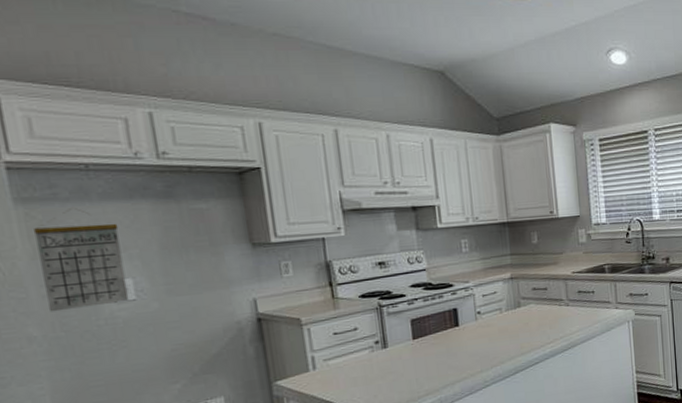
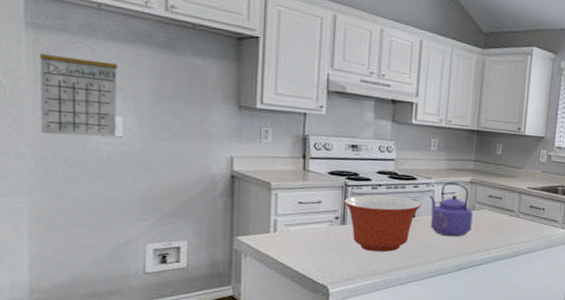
mixing bowl: none [381,307,464,371] -> present [344,195,422,252]
kettle: none [469,281,521,341] -> present [429,182,473,237]

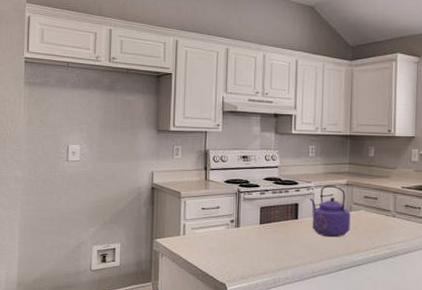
calendar: present [40,42,118,137] -> none [29,92,78,162]
mixing bowl: present [344,195,422,252] -> none [238,200,303,253]

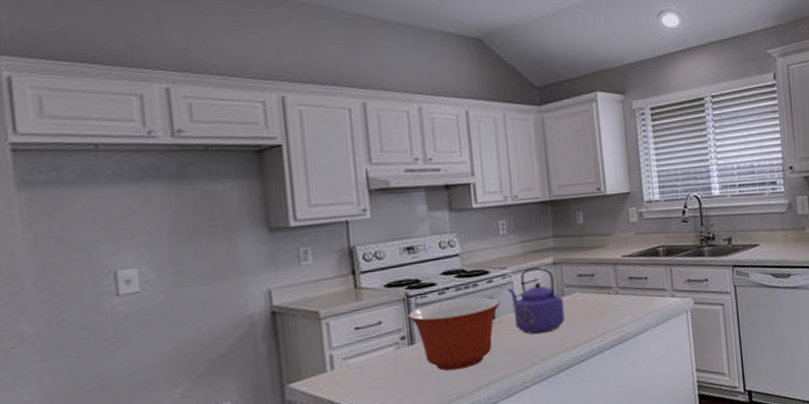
mixing bowl: none [238,200,303,253] -> present [408,297,501,371]

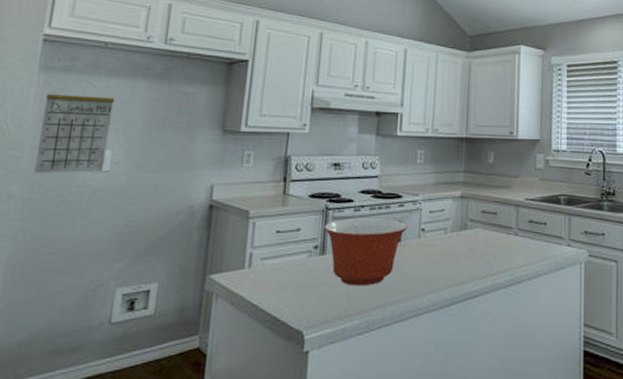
calendar: none [36,192,133,307] -> present [33,80,115,174]
kettle: present [507,267,565,335] -> none [415,198,465,263]

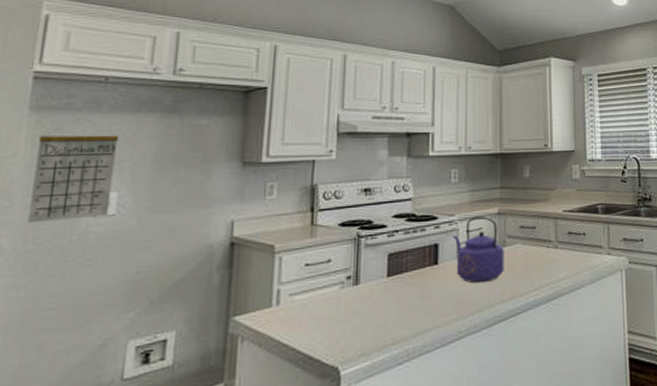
mixing bowl: present [324,218,408,286] -> none [357,242,445,315]
kettle: none [415,198,465,263] -> present [452,216,504,284]

